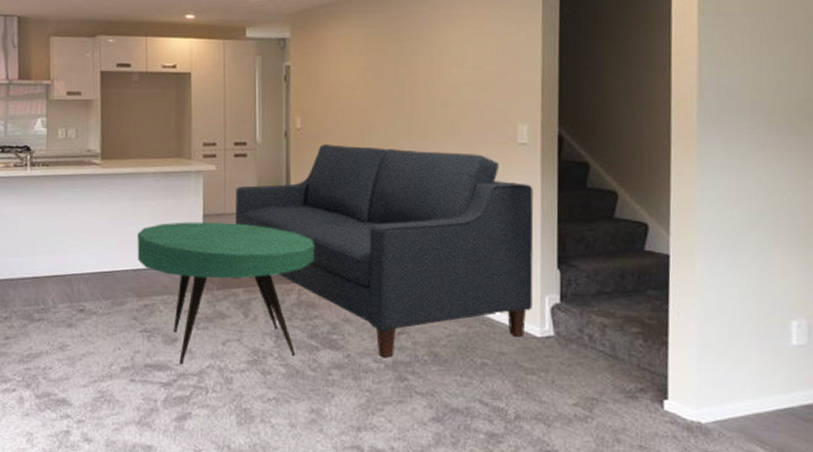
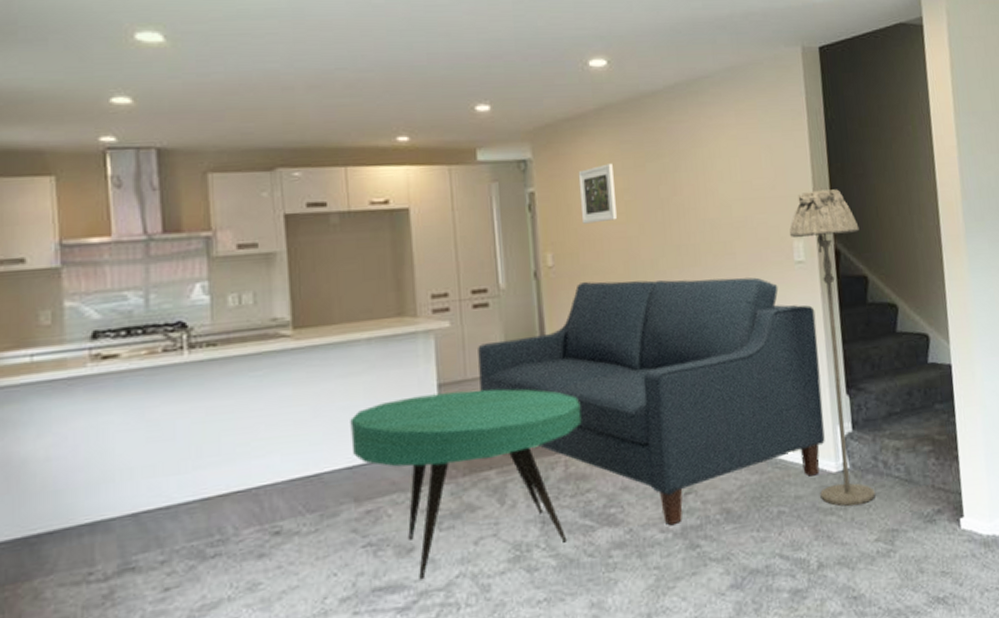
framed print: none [327,45,359,95] -> present [578,163,618,224]
floor lamp: none [515,80,585,370] -> present [790,189,875,506]

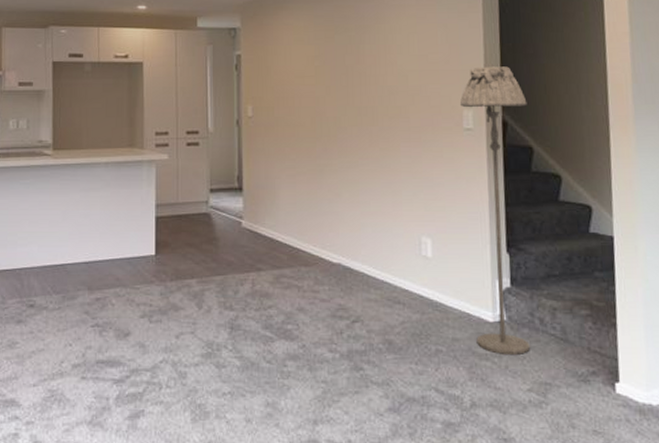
coffee table: present [350,389,582,580] -> none [89,212,268,360]
sofa: present [478,277,825,526] -> none [188,132,484,348]
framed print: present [578,163,618,224] -> none [277,34,309,83]

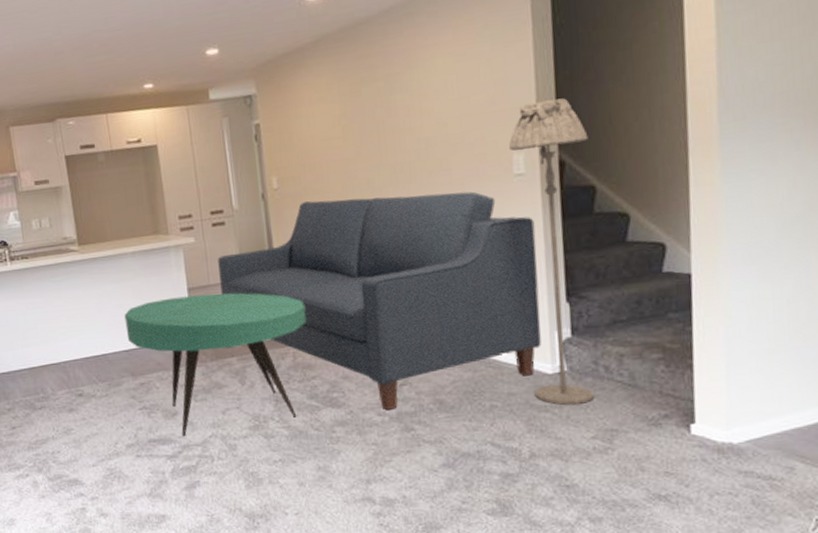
coffee table: none [89,212,268,360] -> present [124,293,307,437]
sofa: none [188,132,484,348] -> present [218,191,541,411]

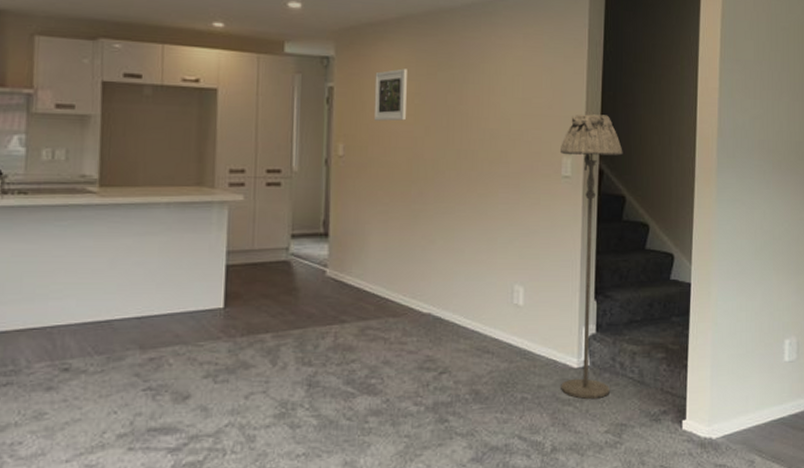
coffee table: present [124,293,307,437] -> none [142,260,355,425]
sofa: present [218,191,541,411] -> none [265,174,575,400]
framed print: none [298,91,336,150] -> present [373,68,407,121]

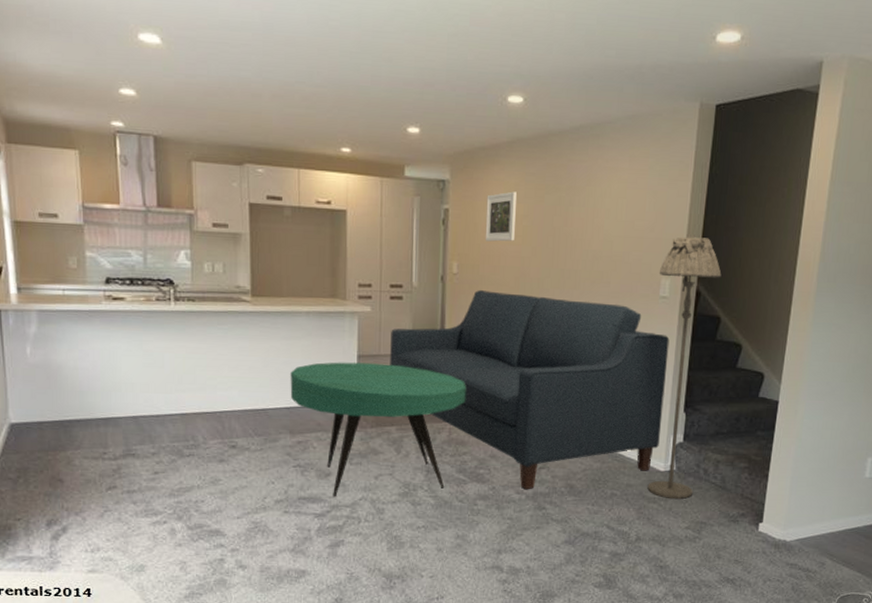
coffee table: none [142,260,355,425] -> present [290,362,466,497]
sofa: none [265,174,575,400] -> present [390,290,670,490]

